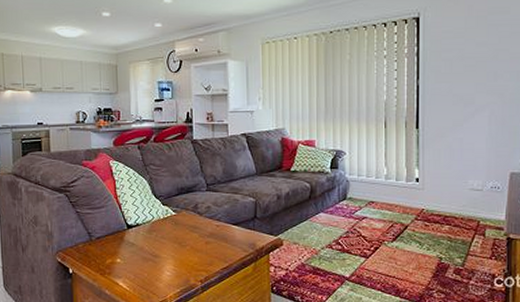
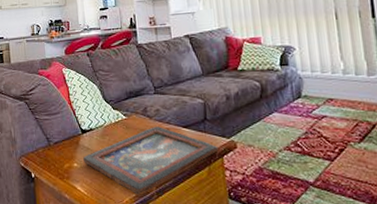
decorative tray: none [127,223,265,290] -> present [83,126,218,195]

